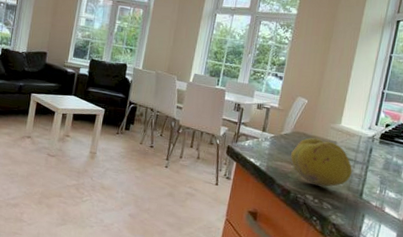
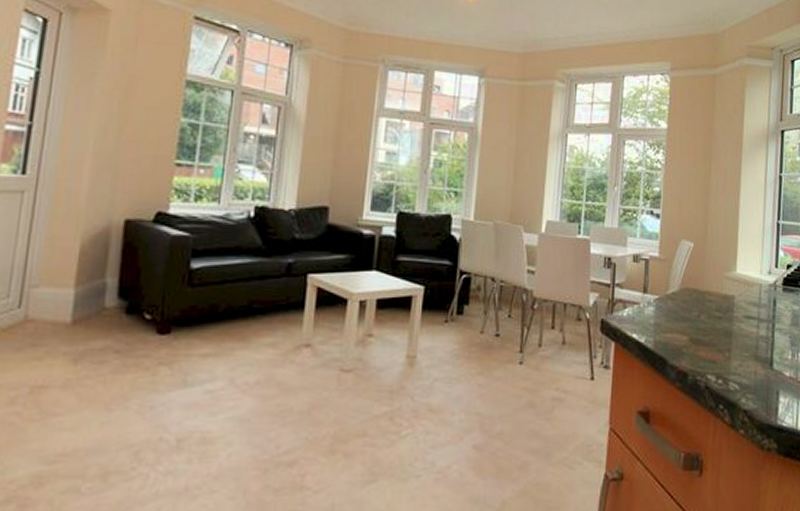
fruit: present [291,137,352,187] -> none [682,293,757,360]

